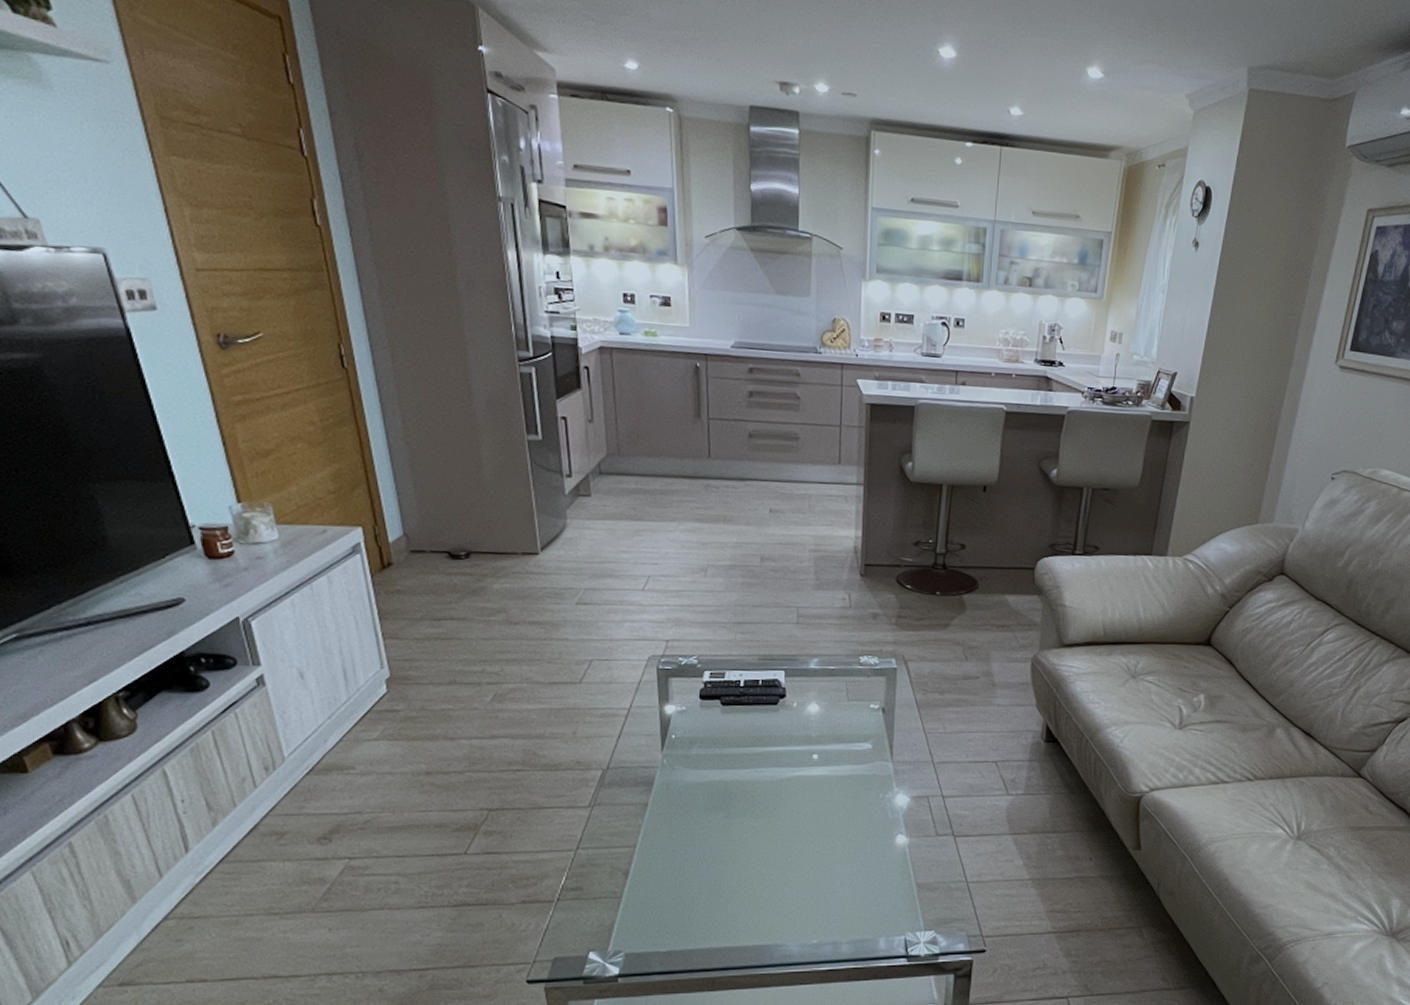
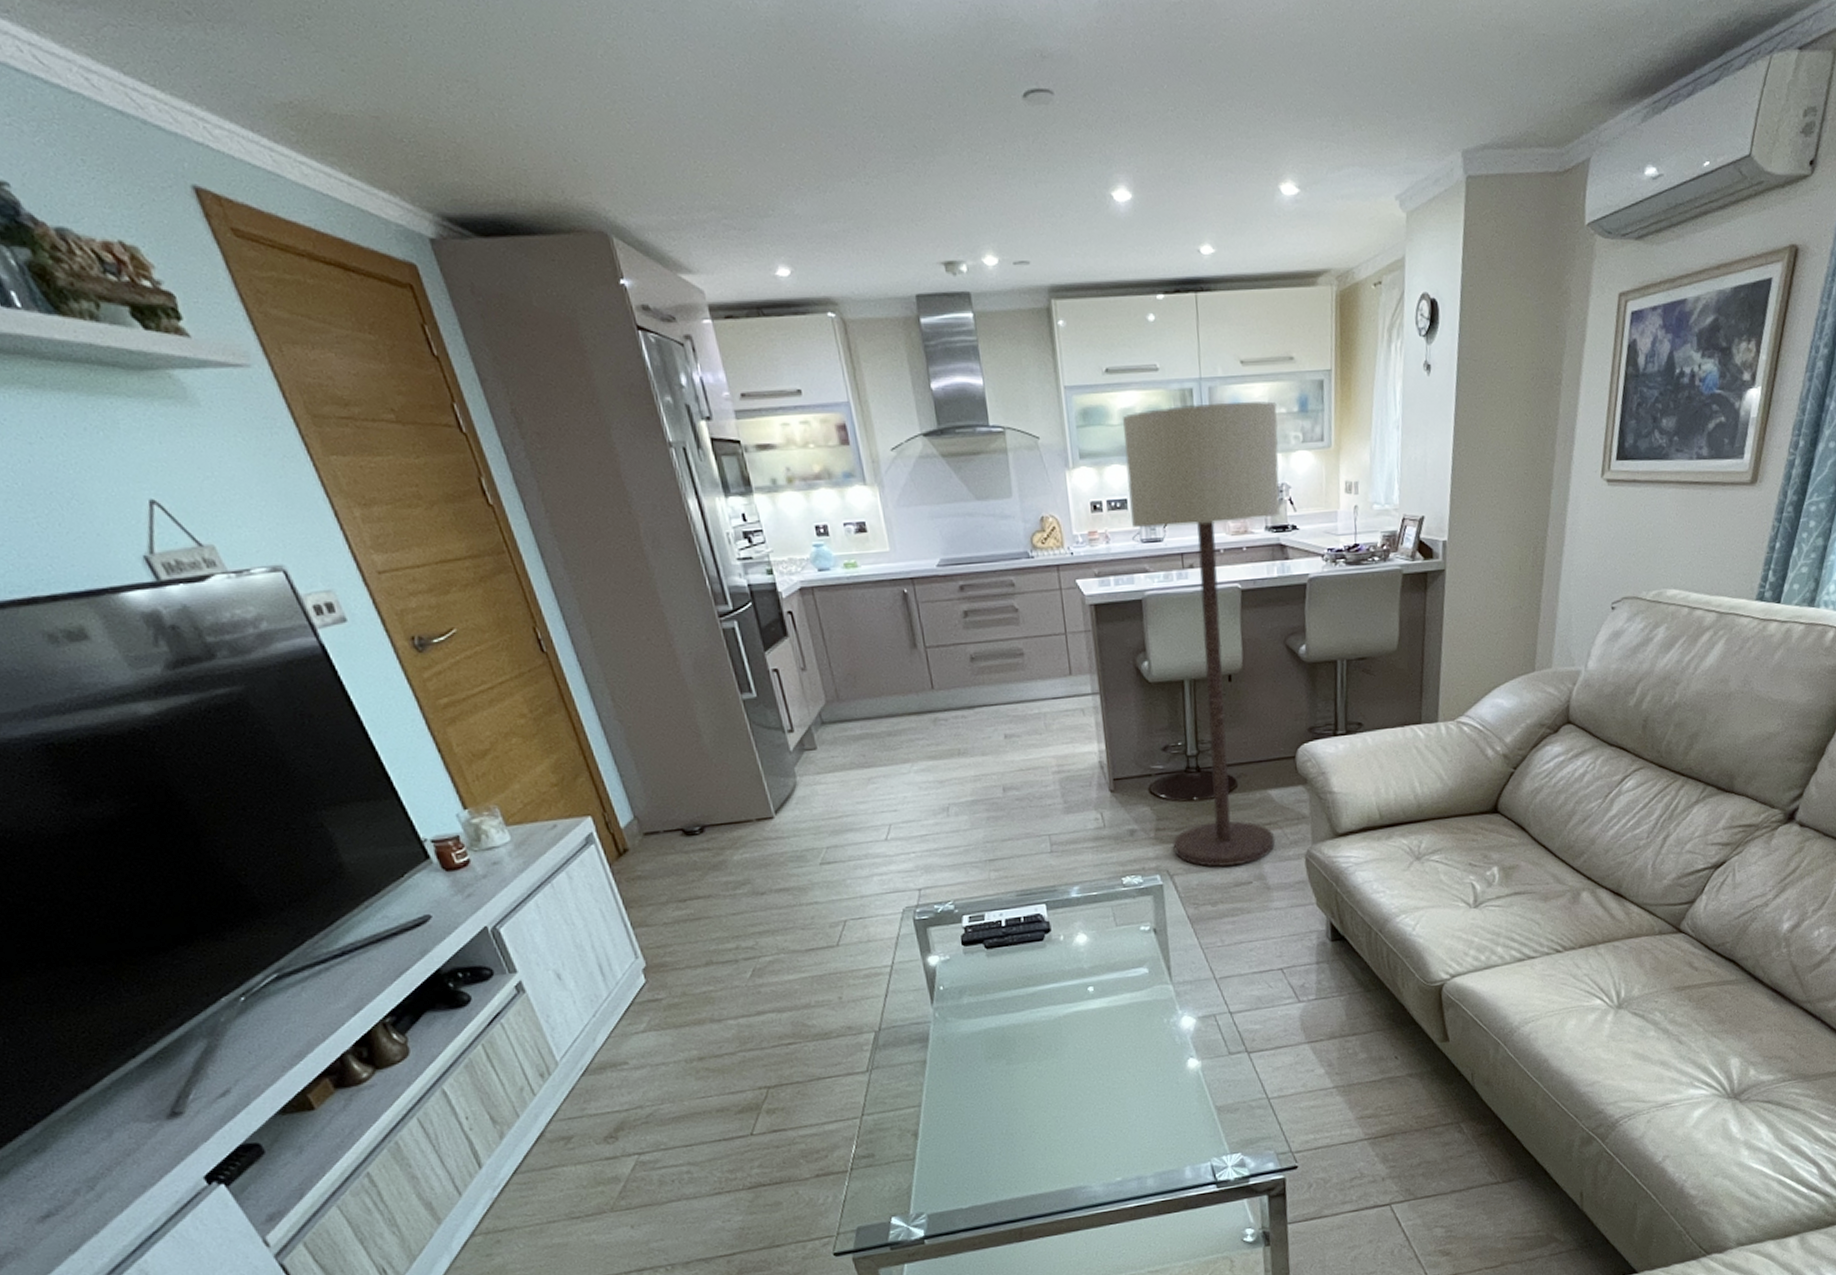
floor lamp: none [911,240,1060,660] -> present [1123,401,1281,867]

